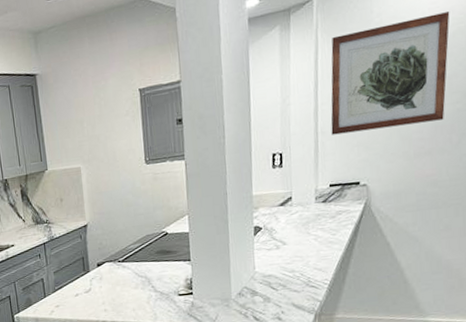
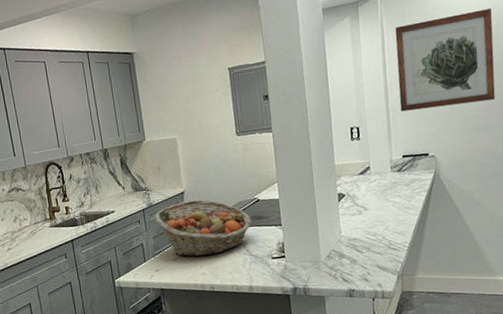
fruit basket: none [55,233,159,293] -> present [154,199,252,257]

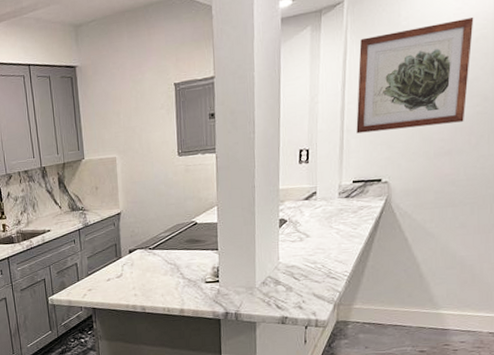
fruit basket: present [154,199,252,257] -> none [89,221,188,278]

